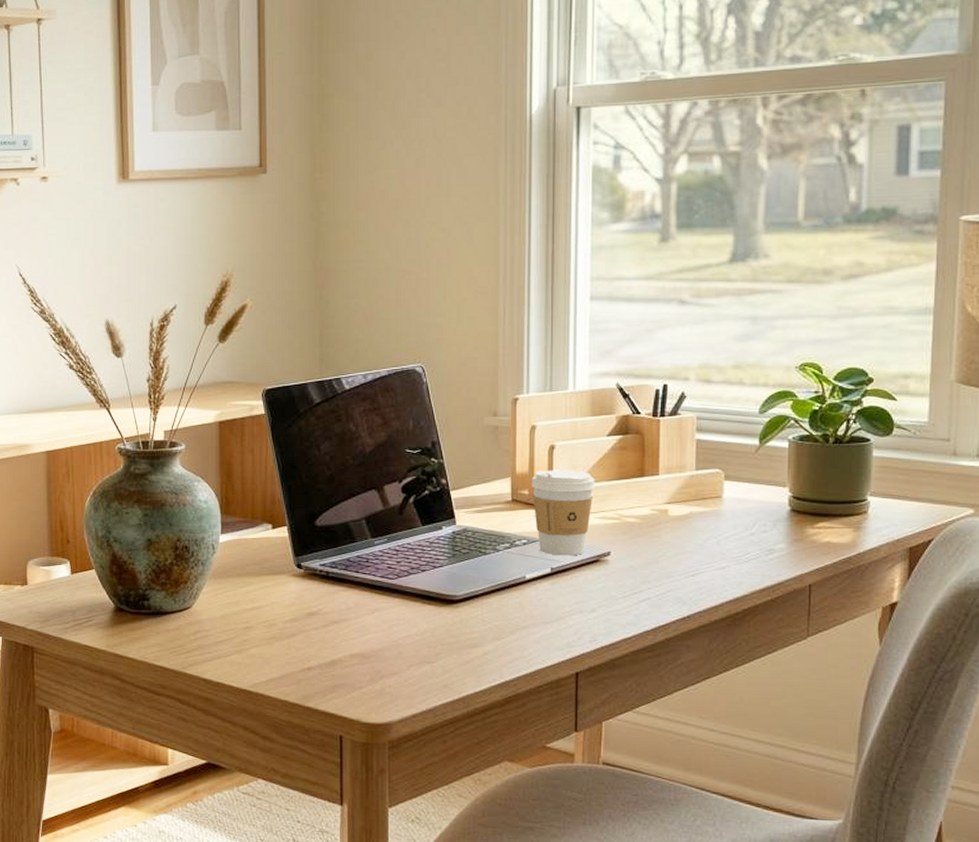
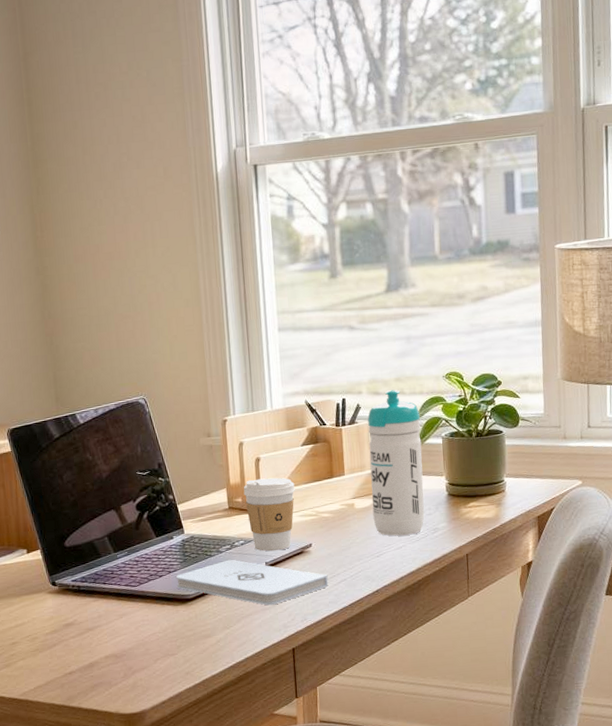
notepad: none [441,560,627,619] -> present [175,559,329,605]
water bottle: none [691,379,763,554] -> present [368,390,425,537]

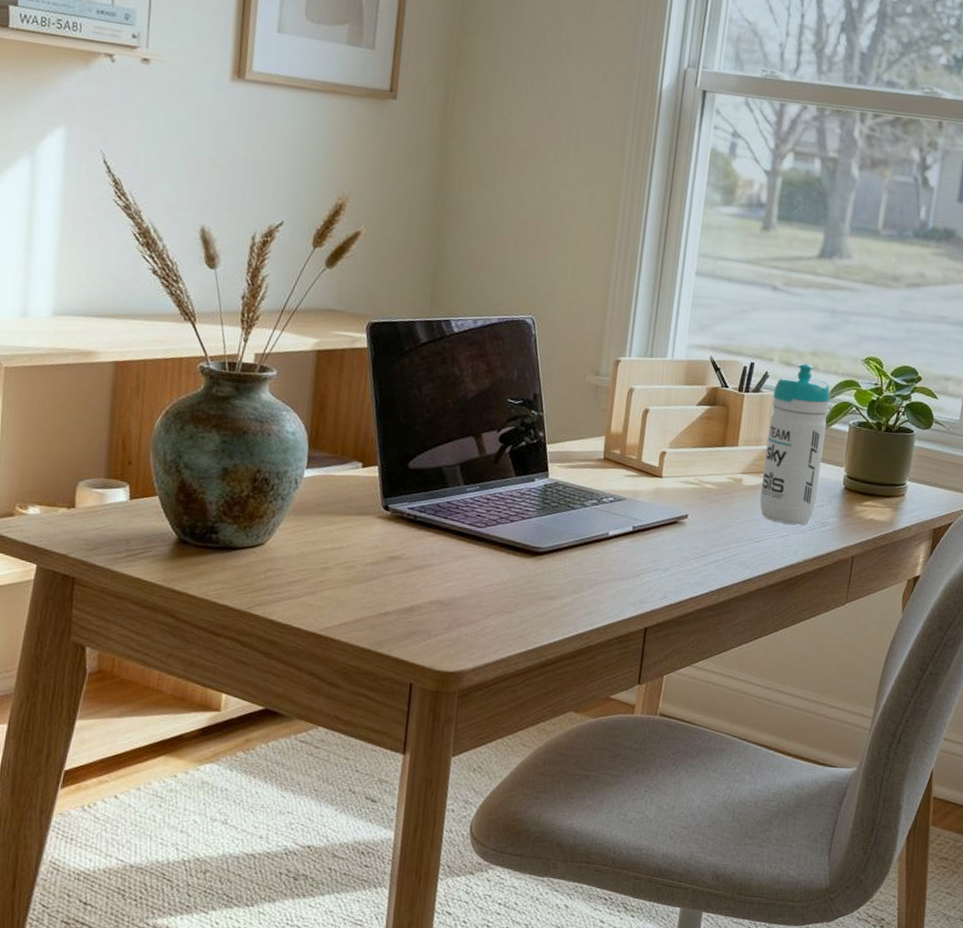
notepad: present [175,559,329,605] -> none [528,516,699,576]
coffee cup: present [243,477,295,552] -> none [623,431,682,516]

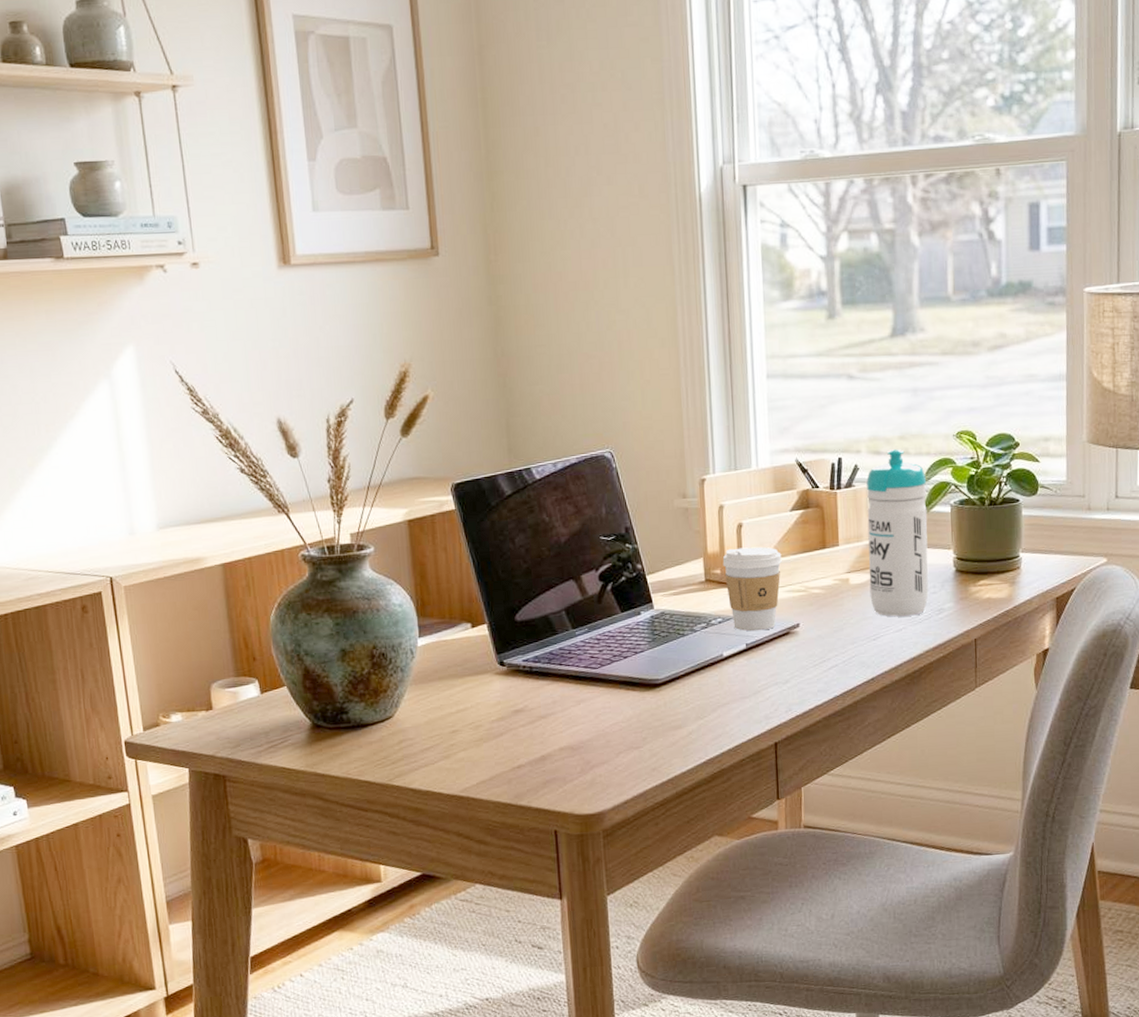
coffee cup: none [623,431,682,516] -> present [722,546,782,632]

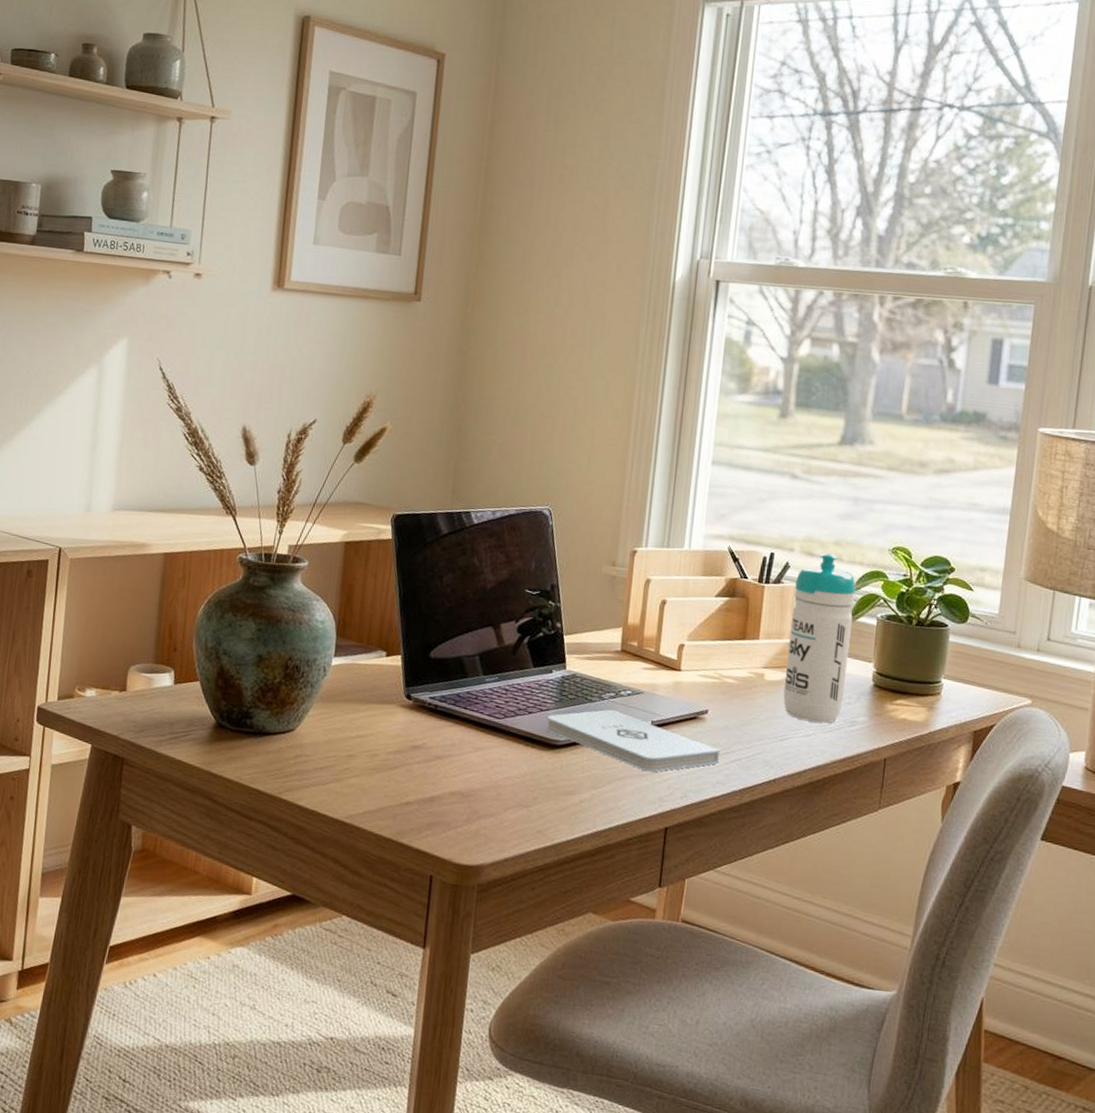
notepad: none [642,639,818,693] -> present [546,709,720,772]
coffee cup: present [722,546,782,632] -> none [640,623,701,711]

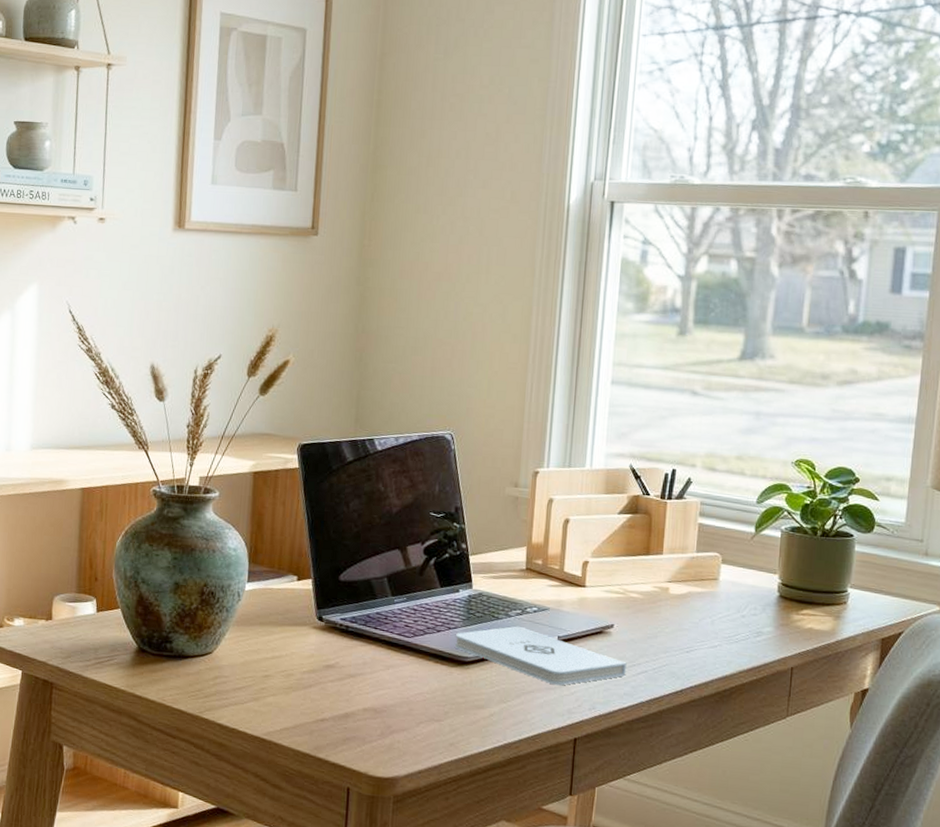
water bottle: present [783,553,857,724] -> none [688,468,760,635]

